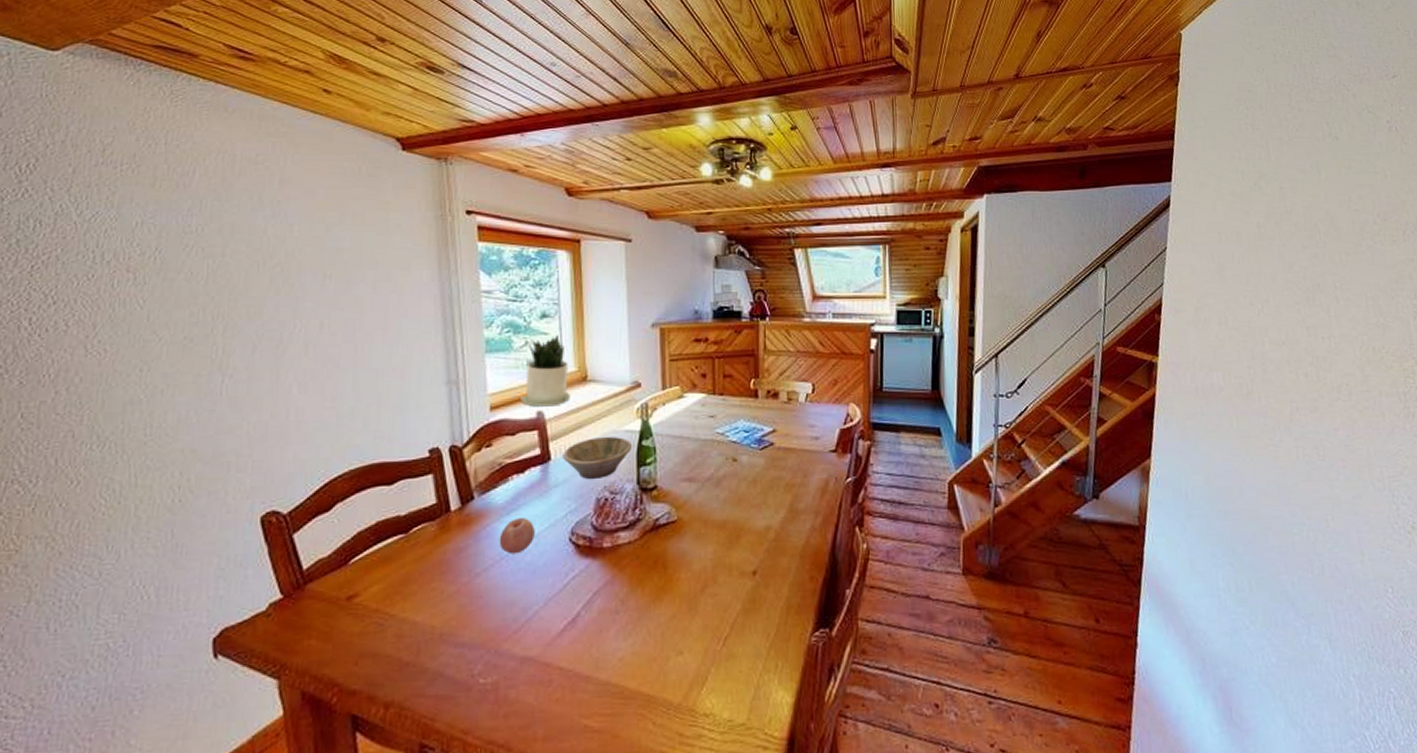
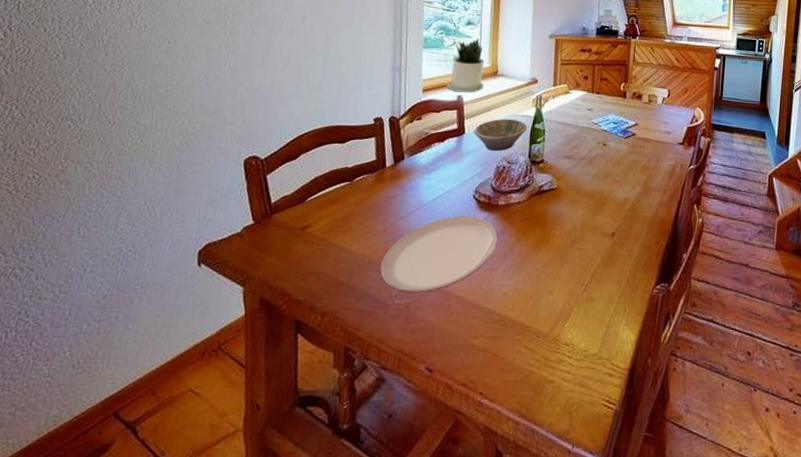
plate: none [456,565,605,669] -> present [380,216,498,293]
fruit: present [499,518,535,555] -> none [420,177,448,204]

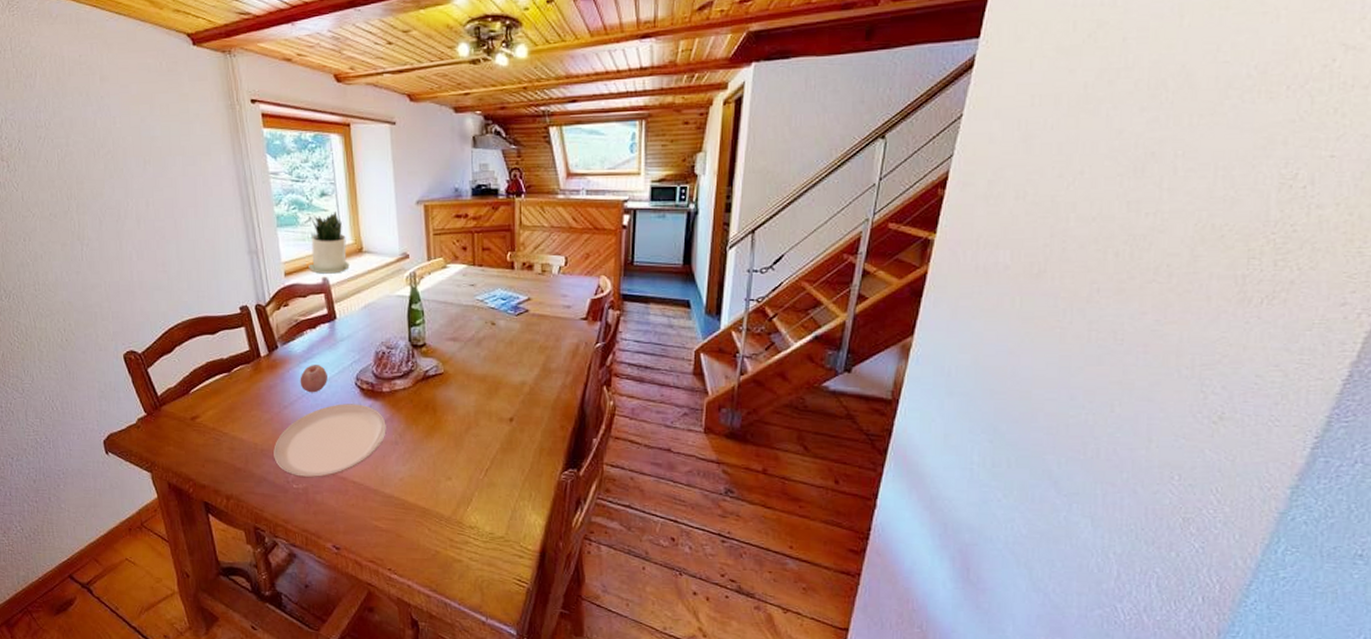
fruit: none [420,177,448,204] -> present [300,365,328,393]
bowl: present [474,118,528,151] -> none [346,300,404,335]

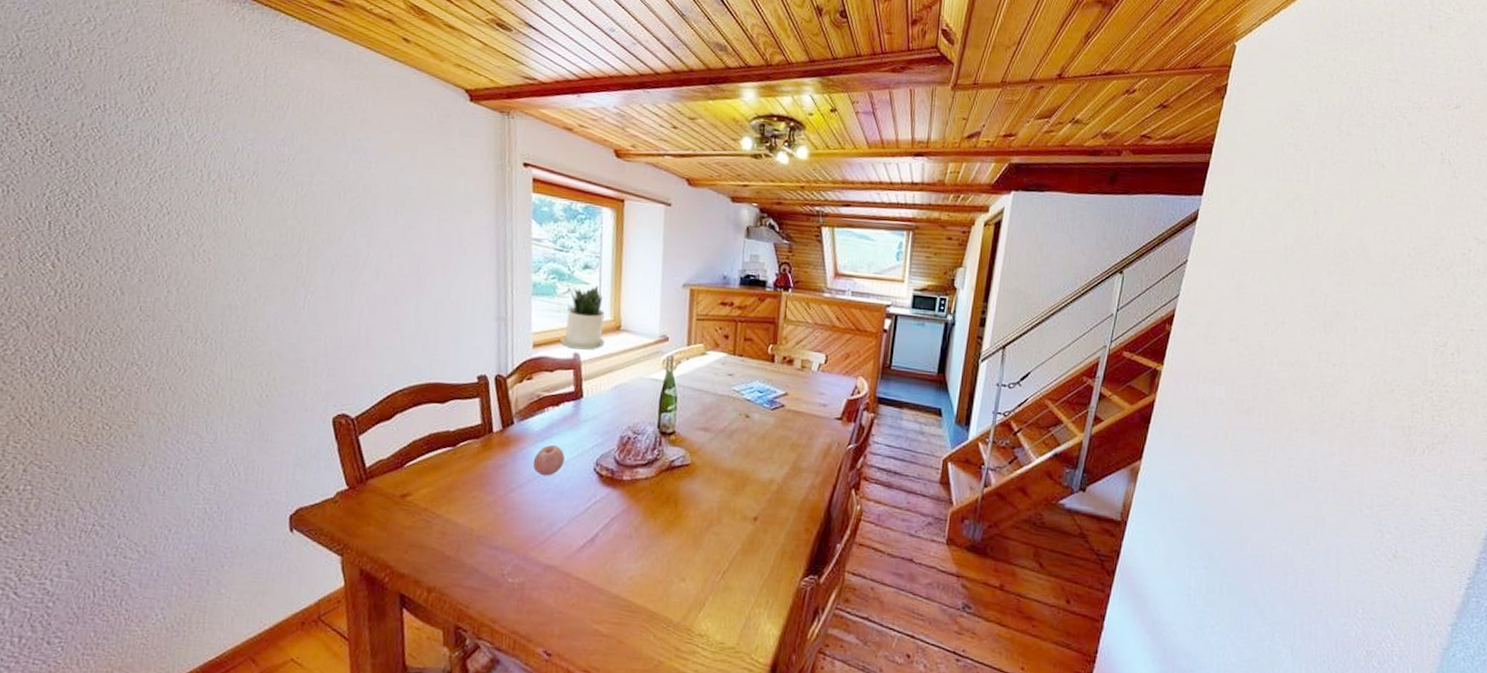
plate: present [273,404,386,478] -> none [491,490,622,572]

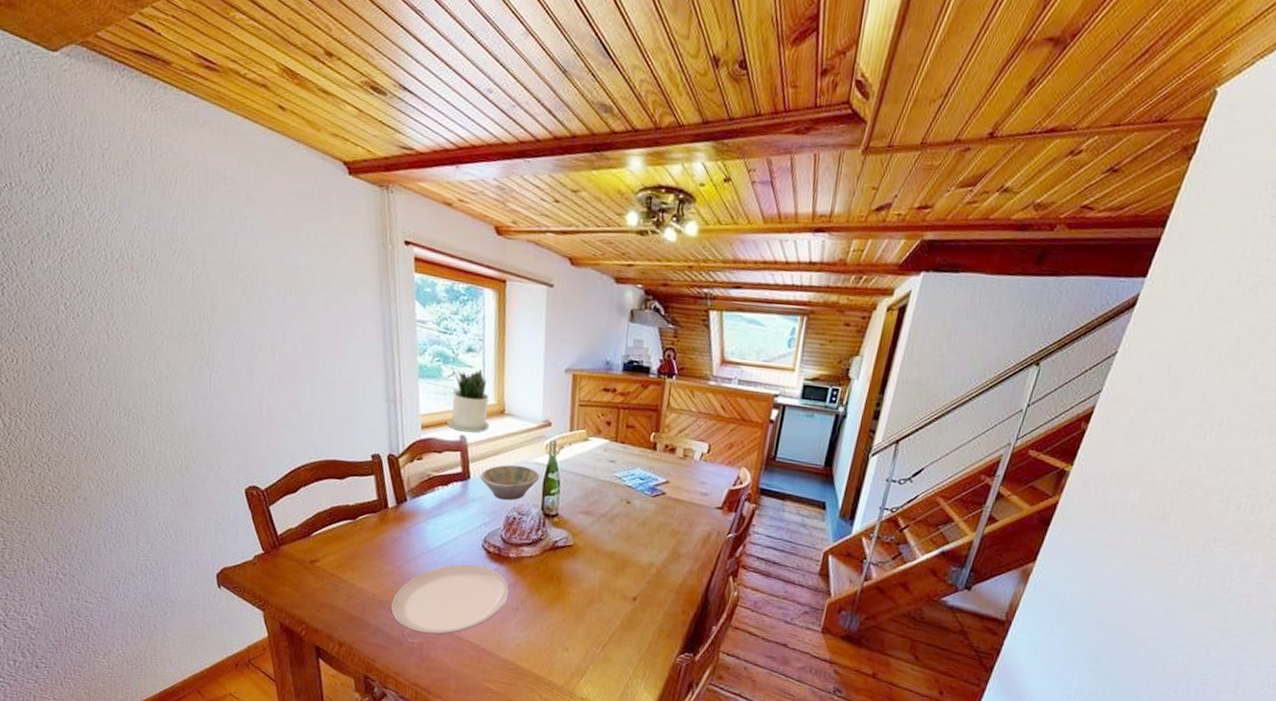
plate: none [491,490,622,572] -> present [391,564,509,635]
fruit: present [532,445,565,476] -> none [426,522,455,551]
bowl: none [593,381,657,419] -> present [480,465,540,500]

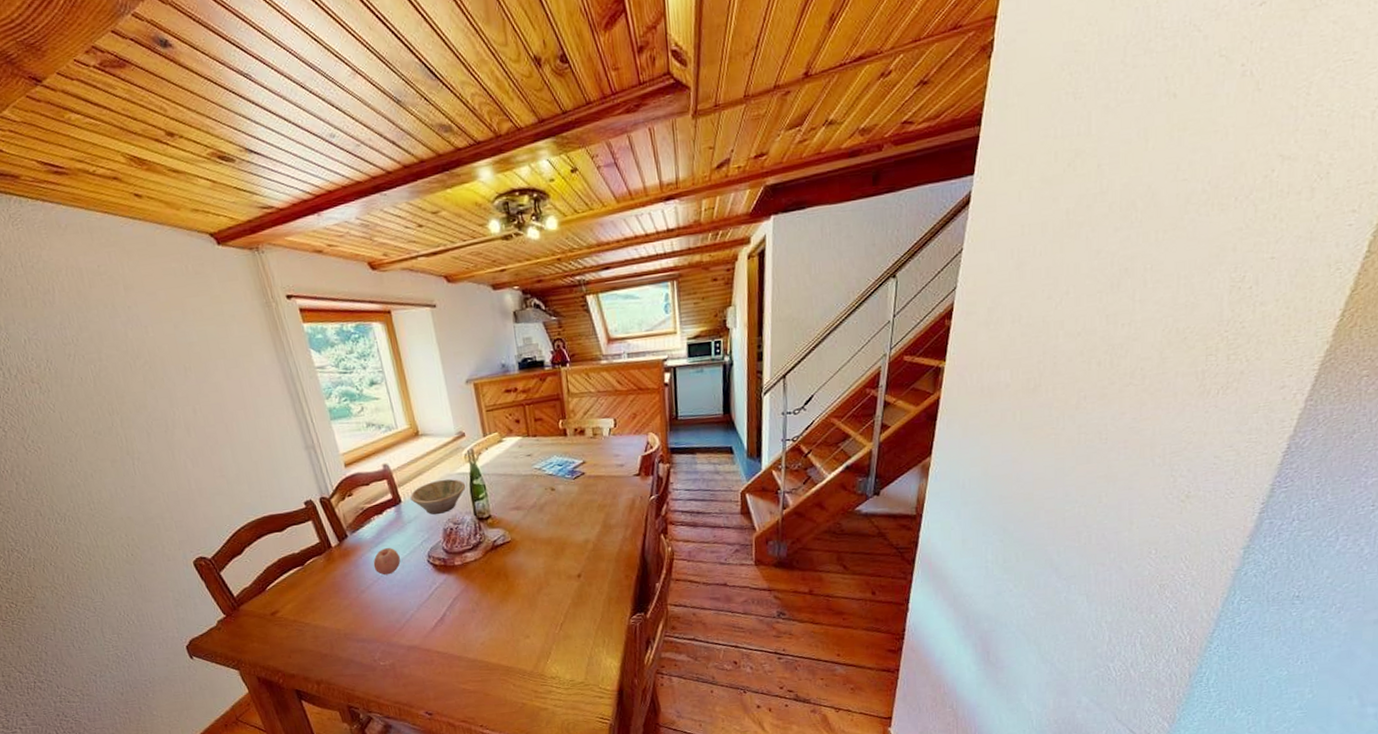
plate: present [391,564,509,635] -> none [356,579,463,655]
fruit: none [426,522,455,551] -> present [373,548,401,575]
planter: present [447,368,490,433] -> none [362,399,408,461]

